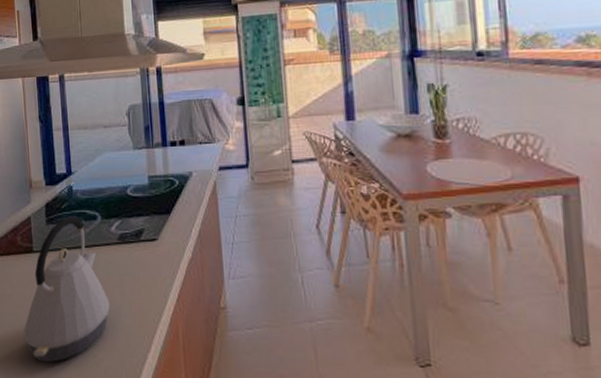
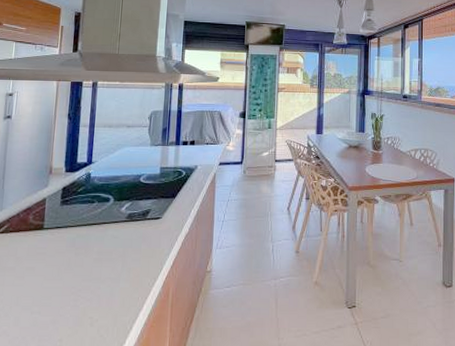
kettle: present [23,216,110,362] -> none [21,198,111,326]

